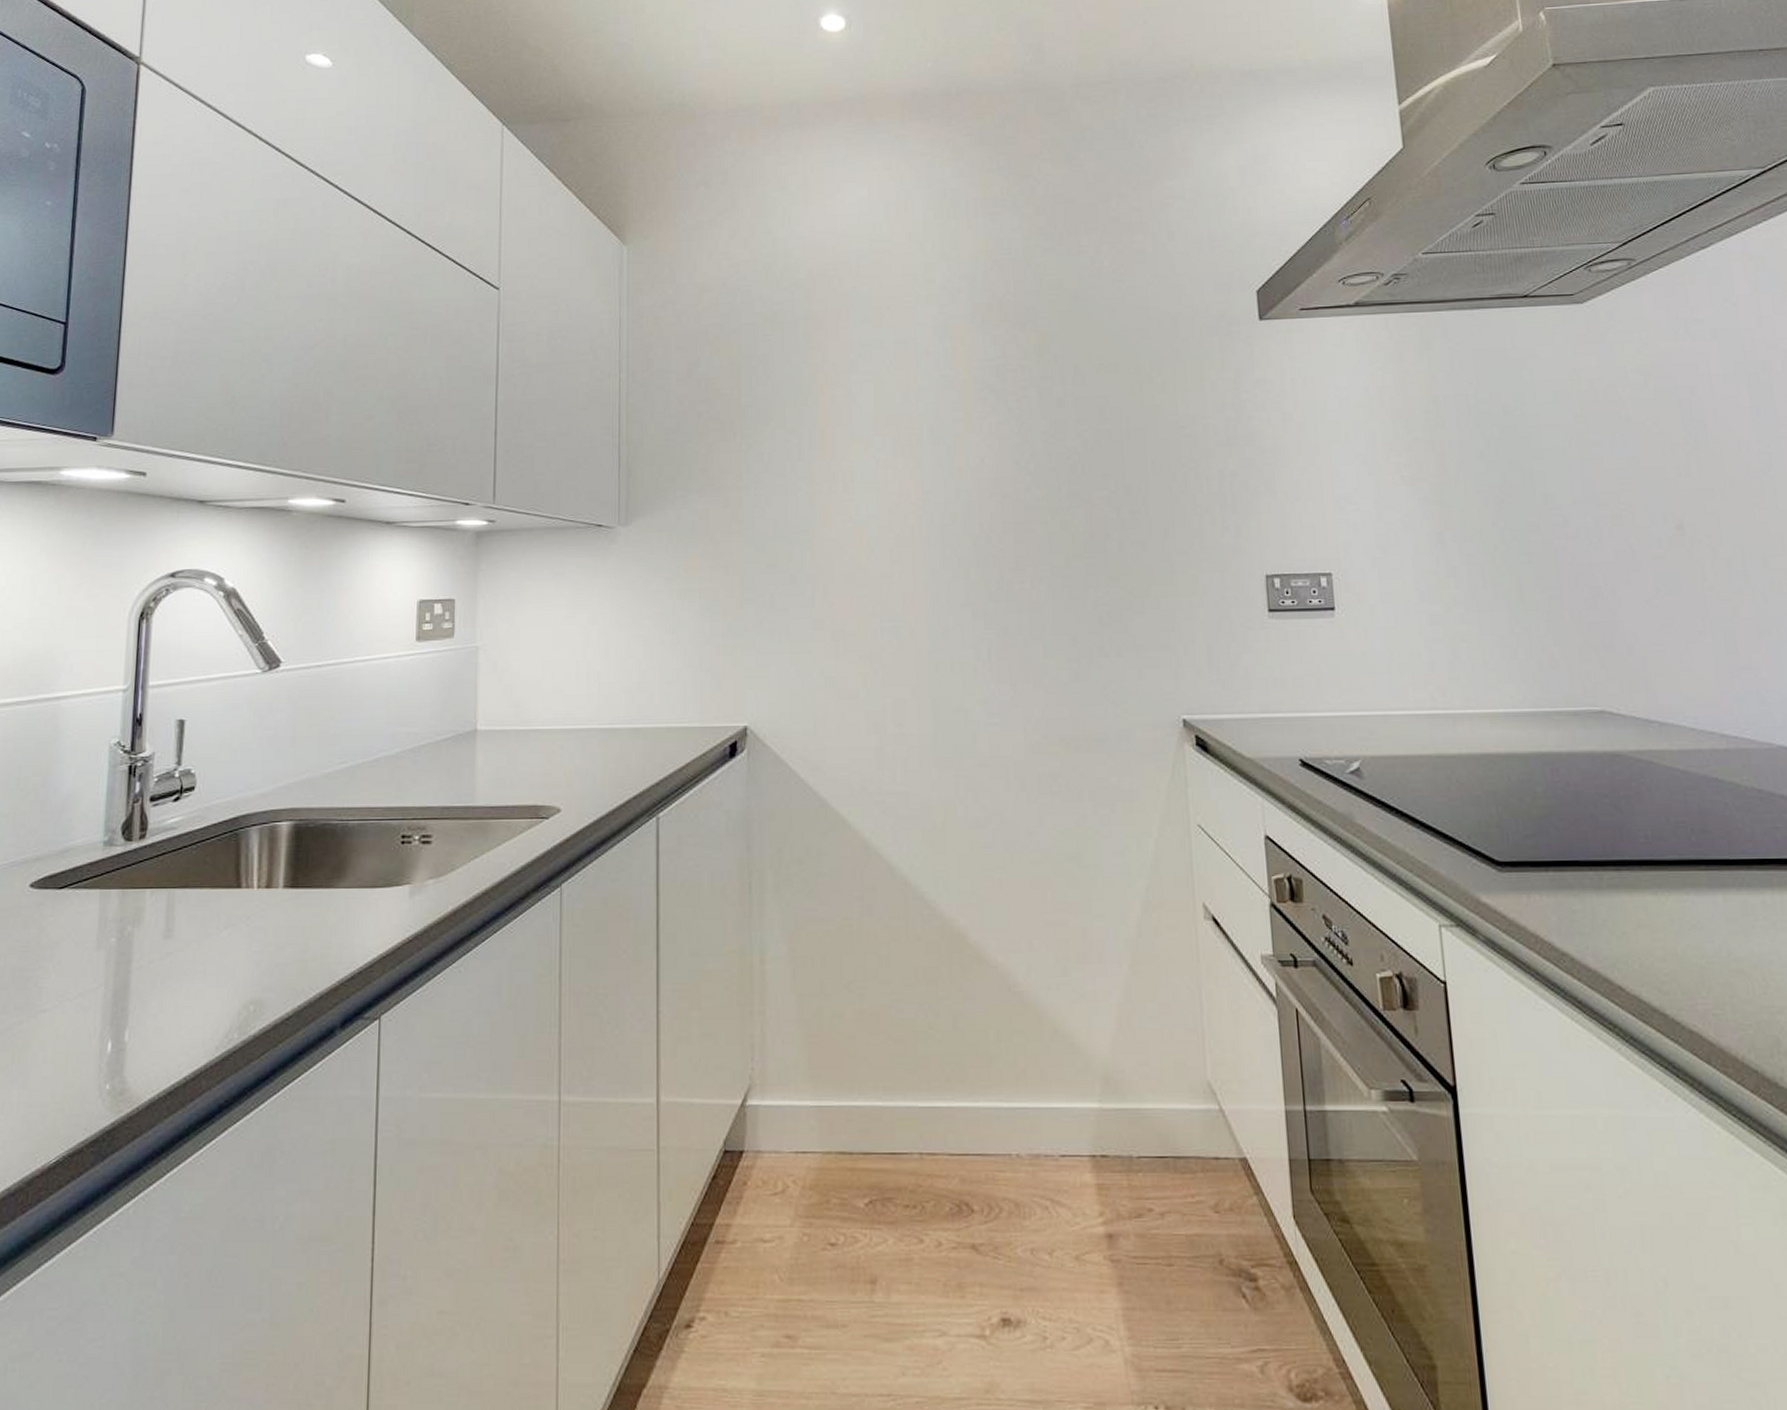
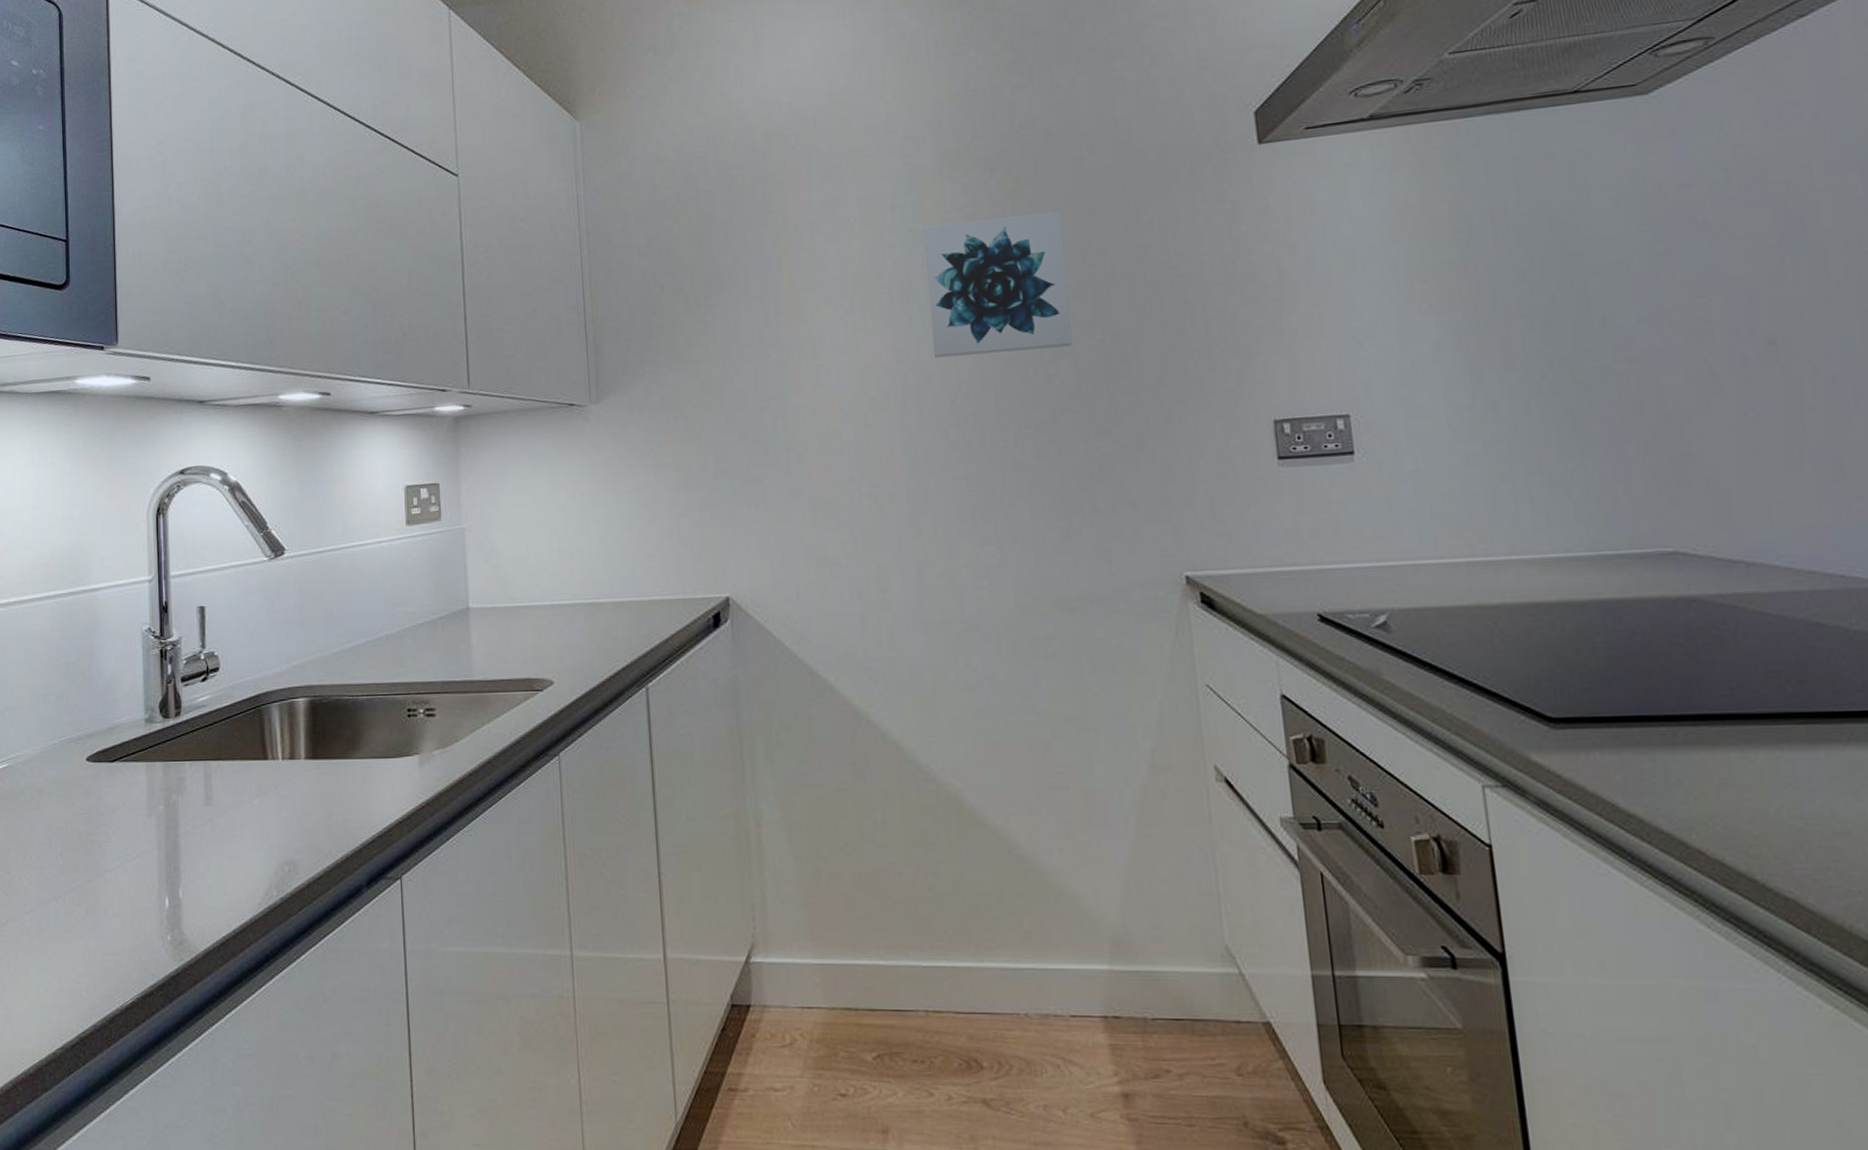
wall art: none [955,368,1089,499] -> present [923,211,1073,358]

